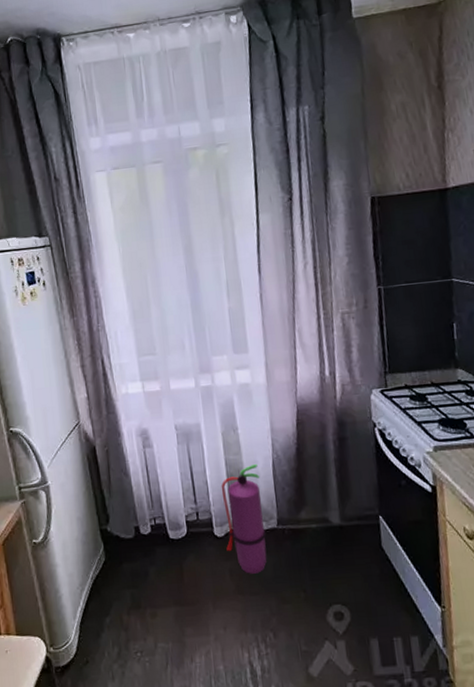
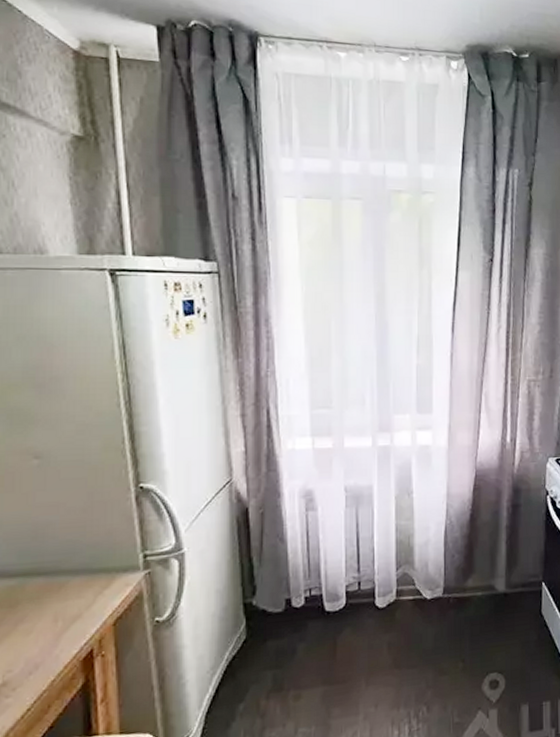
fire extinguisher: present [221,464,267,574] -> none [387,530,431,646]

